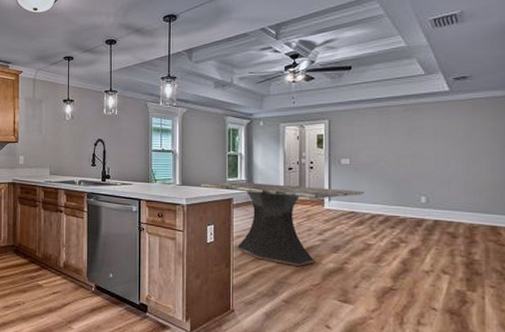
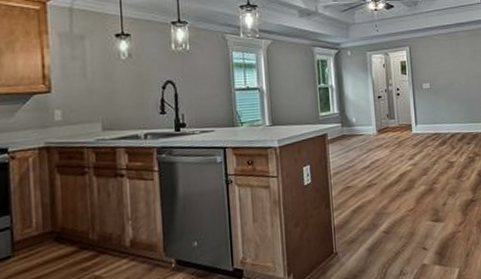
dining table: present [200,182,365,267] -> none [292,112,445,195]

